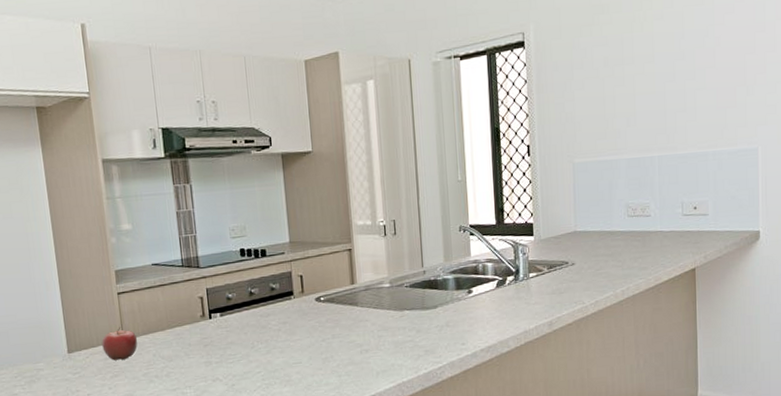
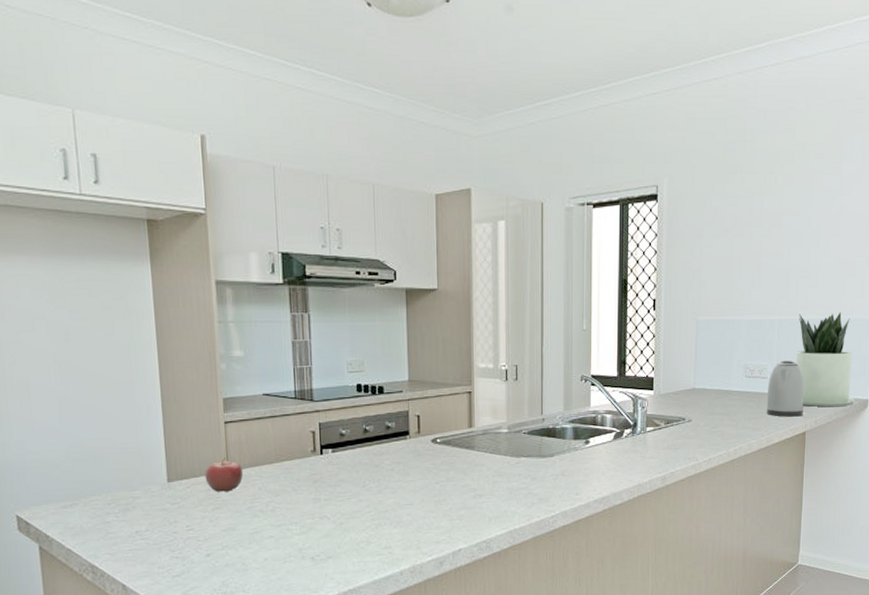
kettle: none [651,197,691,254] -> present [766,361,805,417]
planter: none [679,143,746,242] -> present [796,312,856,407]

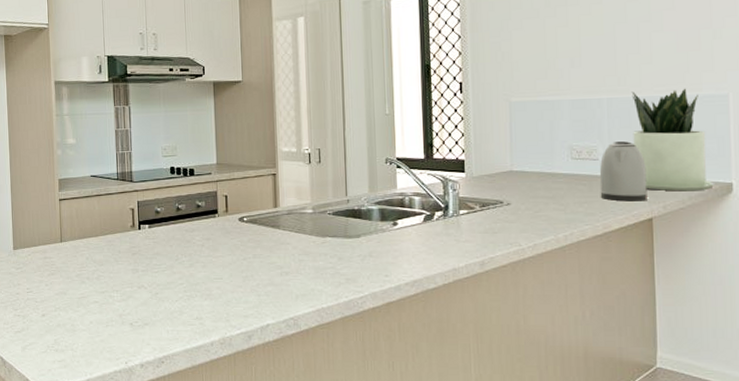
fruit: present [205,457,244,492] -> none [43,230,74,260]

